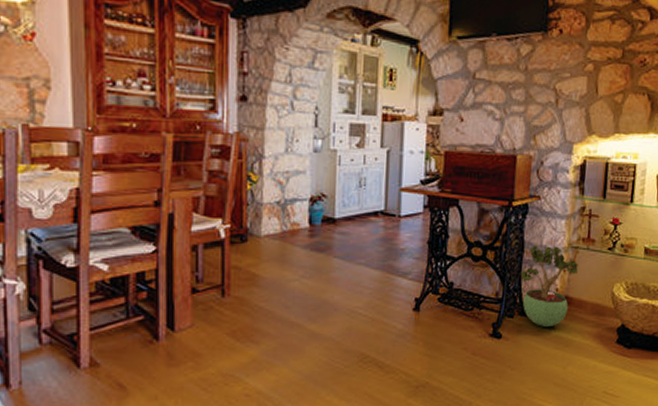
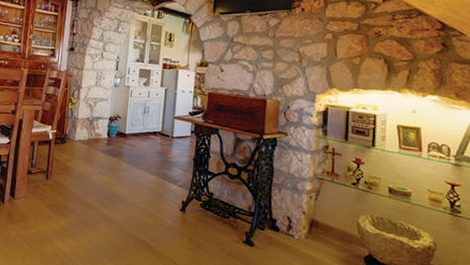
potted plant: present [520,246,578,327] -> none [270,172,324,245]

